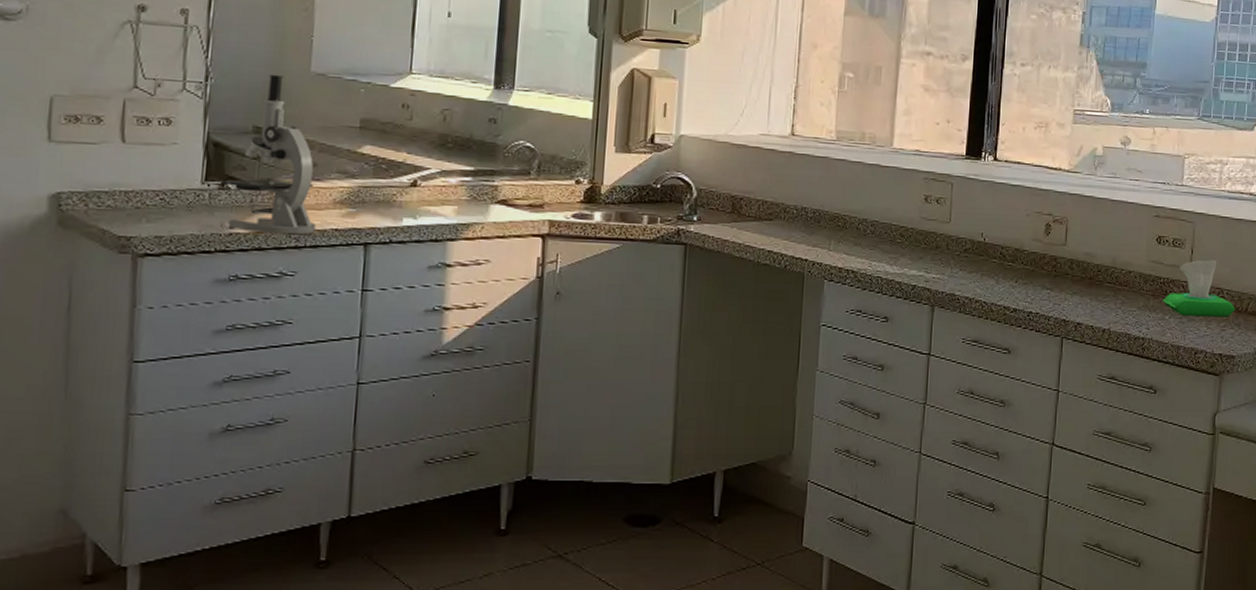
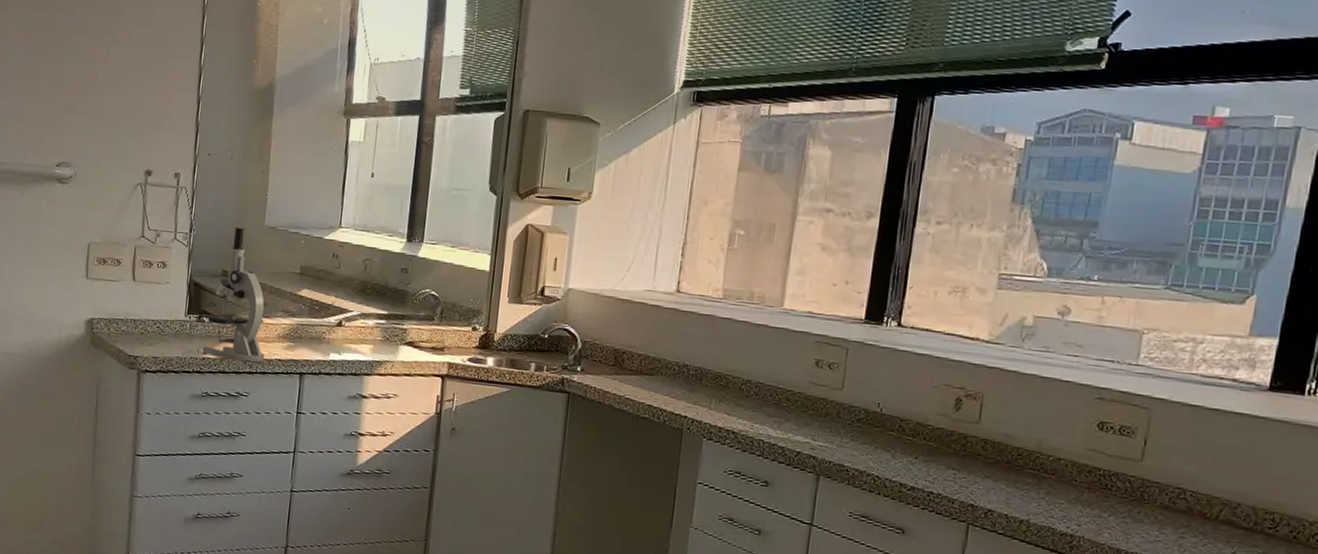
wet wipes pack: present [1162,260,1236,317] -> none [1099,453,1203,523]

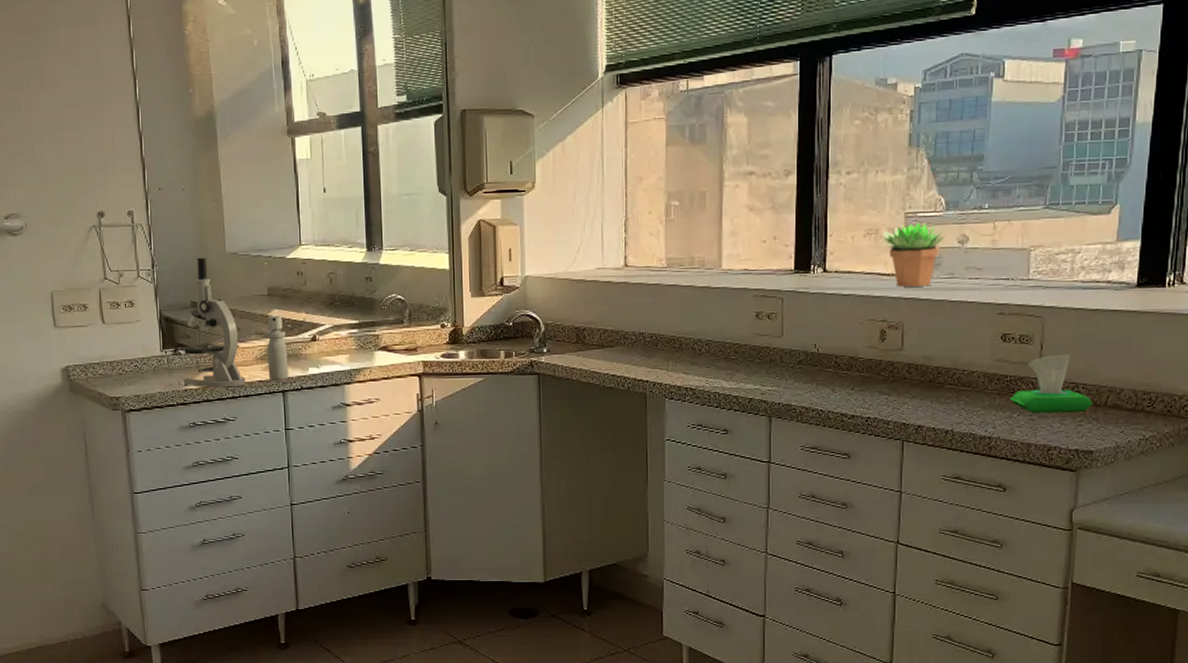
spray bottle: none [288,294,312,362] -> present [266,315,289,380]
succulent plant: none [967,285,1043,357] -> present [880,222,945,287]
wet wipes pack: none [1099,453,1203,523] -> present [1009,354,1094,413]

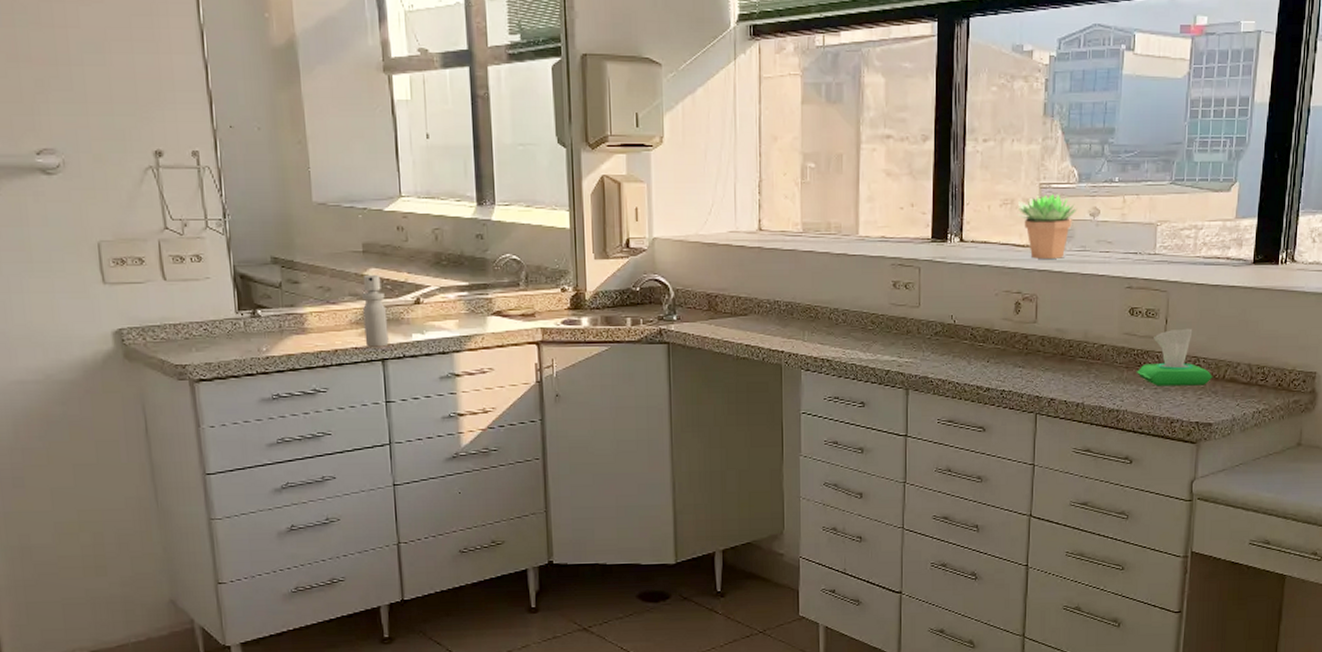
microscope: present [174,257,246,389] -> none [252,207,339,356]

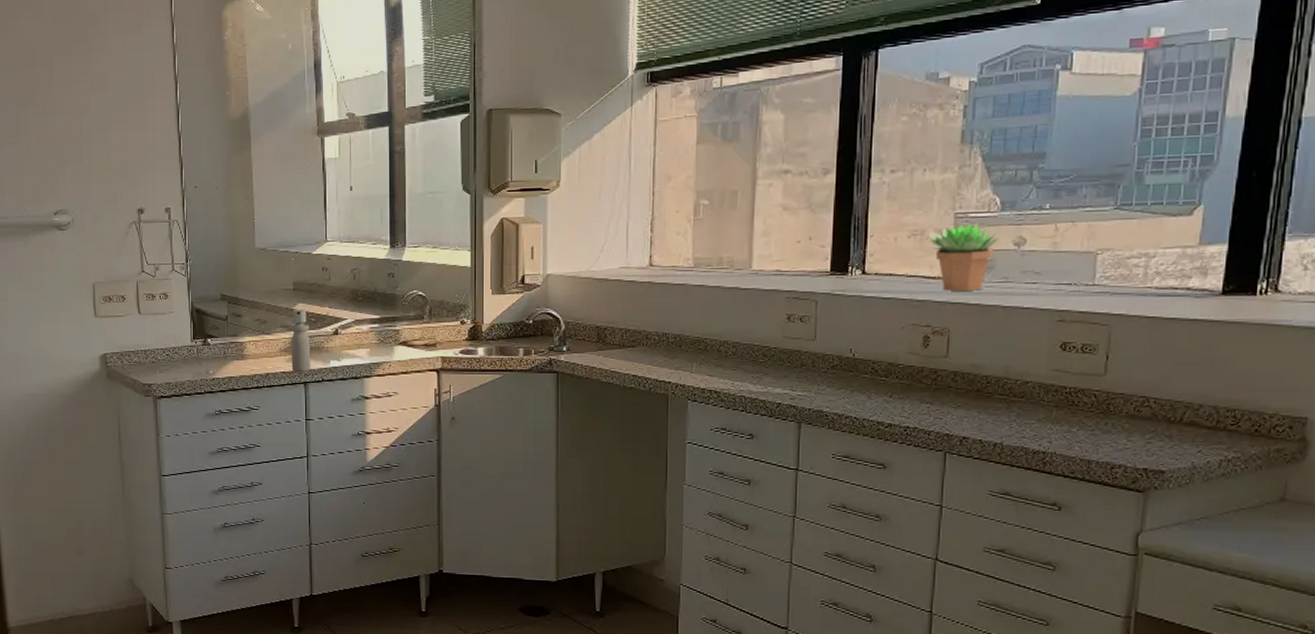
wet wipes pack: present [1136,328,1213,386] -> none [1068,365,1167,429]

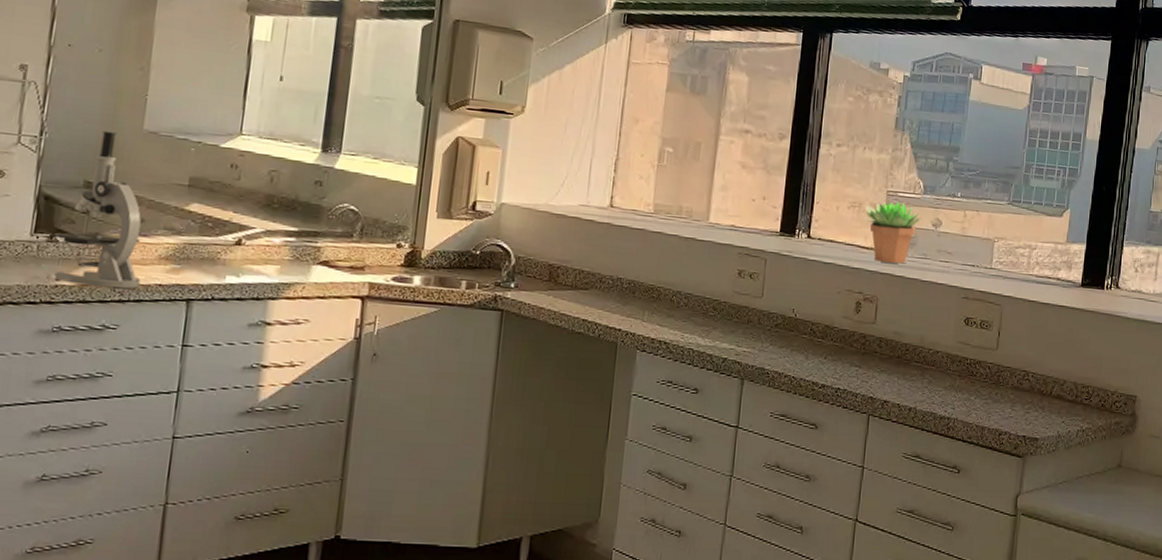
microscope: none [203,252,270,379] -> present [49,130,141,290]
spray bottle: present [291,309,311,372] -> none [172,209,204,287]

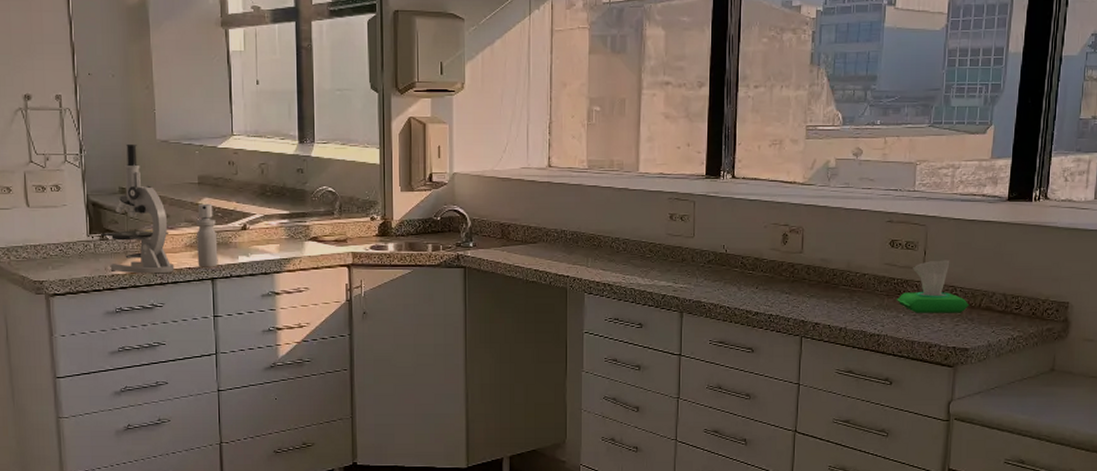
spray bottle: none [172,209,204,287] -> present [196,203,218,267]
succulent plant: present [863,201,921,264] -> none [784,134,842,194]
wet wipes pack: none [968,342,1041,400] -> present [896,260,969,313]

